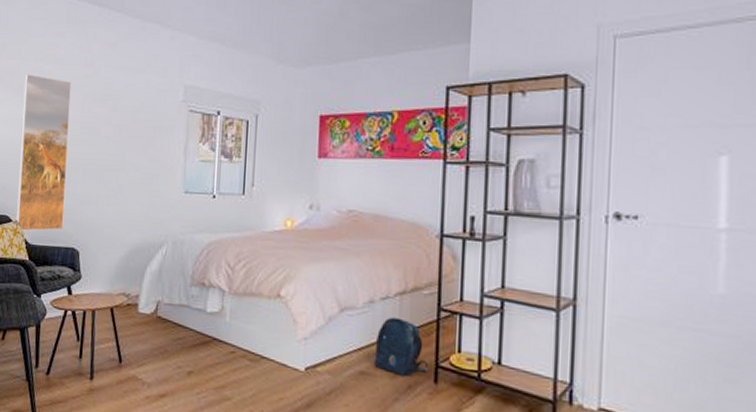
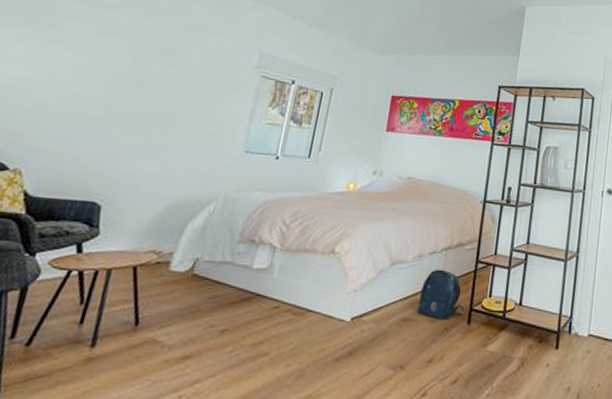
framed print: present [16,74,72,232] -> none [16,14,124,183]

